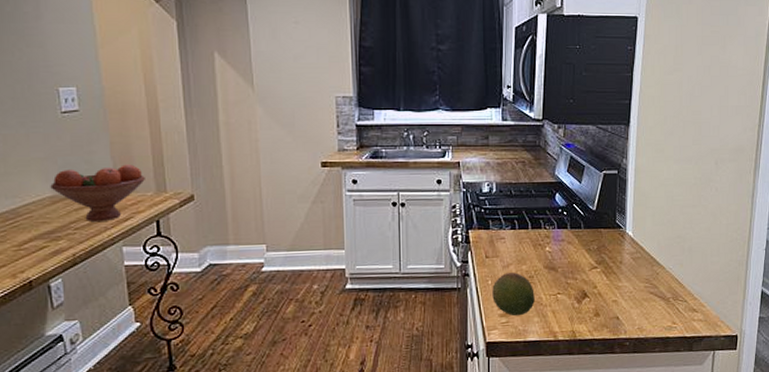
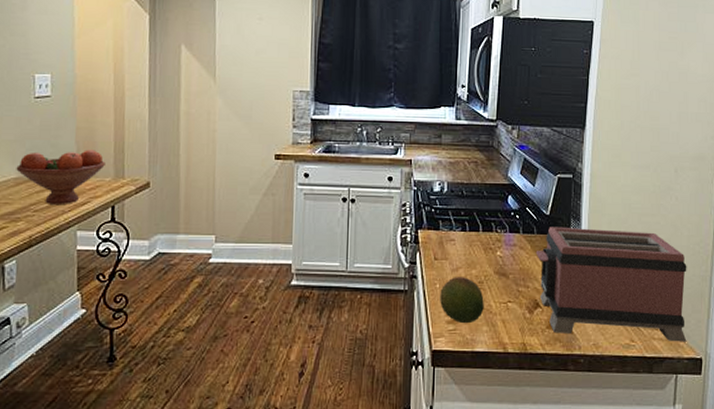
toaster: none [583,221,725,322] -> present [535,227,687,342]

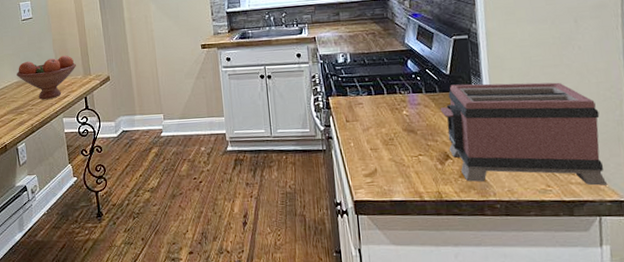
fruit: present [440,277,484,324] -> none [355,135,397,177]

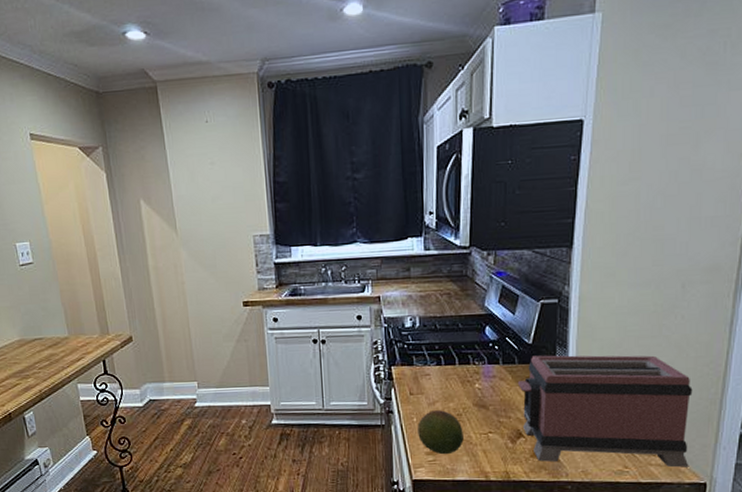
fruit bowl: present [16,55,76,100] -> none [17,310,91,362]
fruit: none [355,135,397,177] -> present [417,410,464,455]

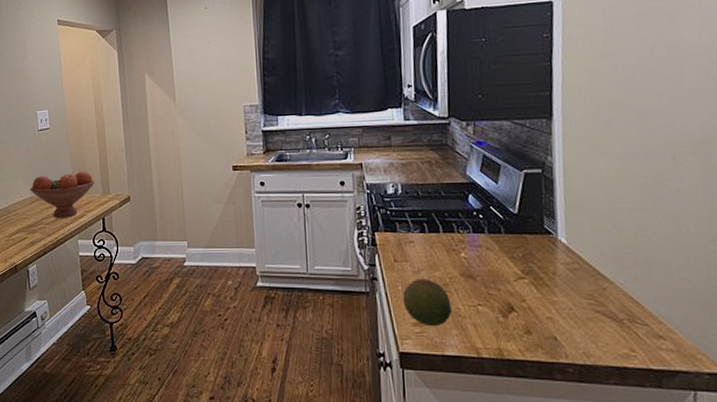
fruit bowl: none [17,310,91,362] -> present [30,171,94,218]
toaster: present [517,355,693,468] -> none [505,225,706,354]

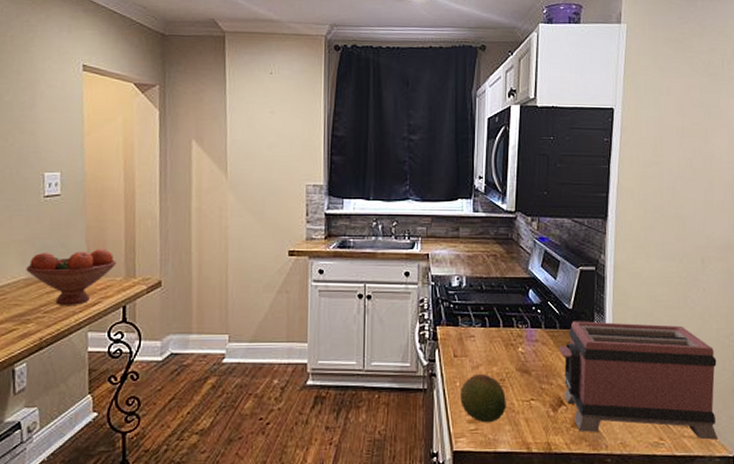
toaster: none [505,225,706,354] -> present [558,321,718,440]

